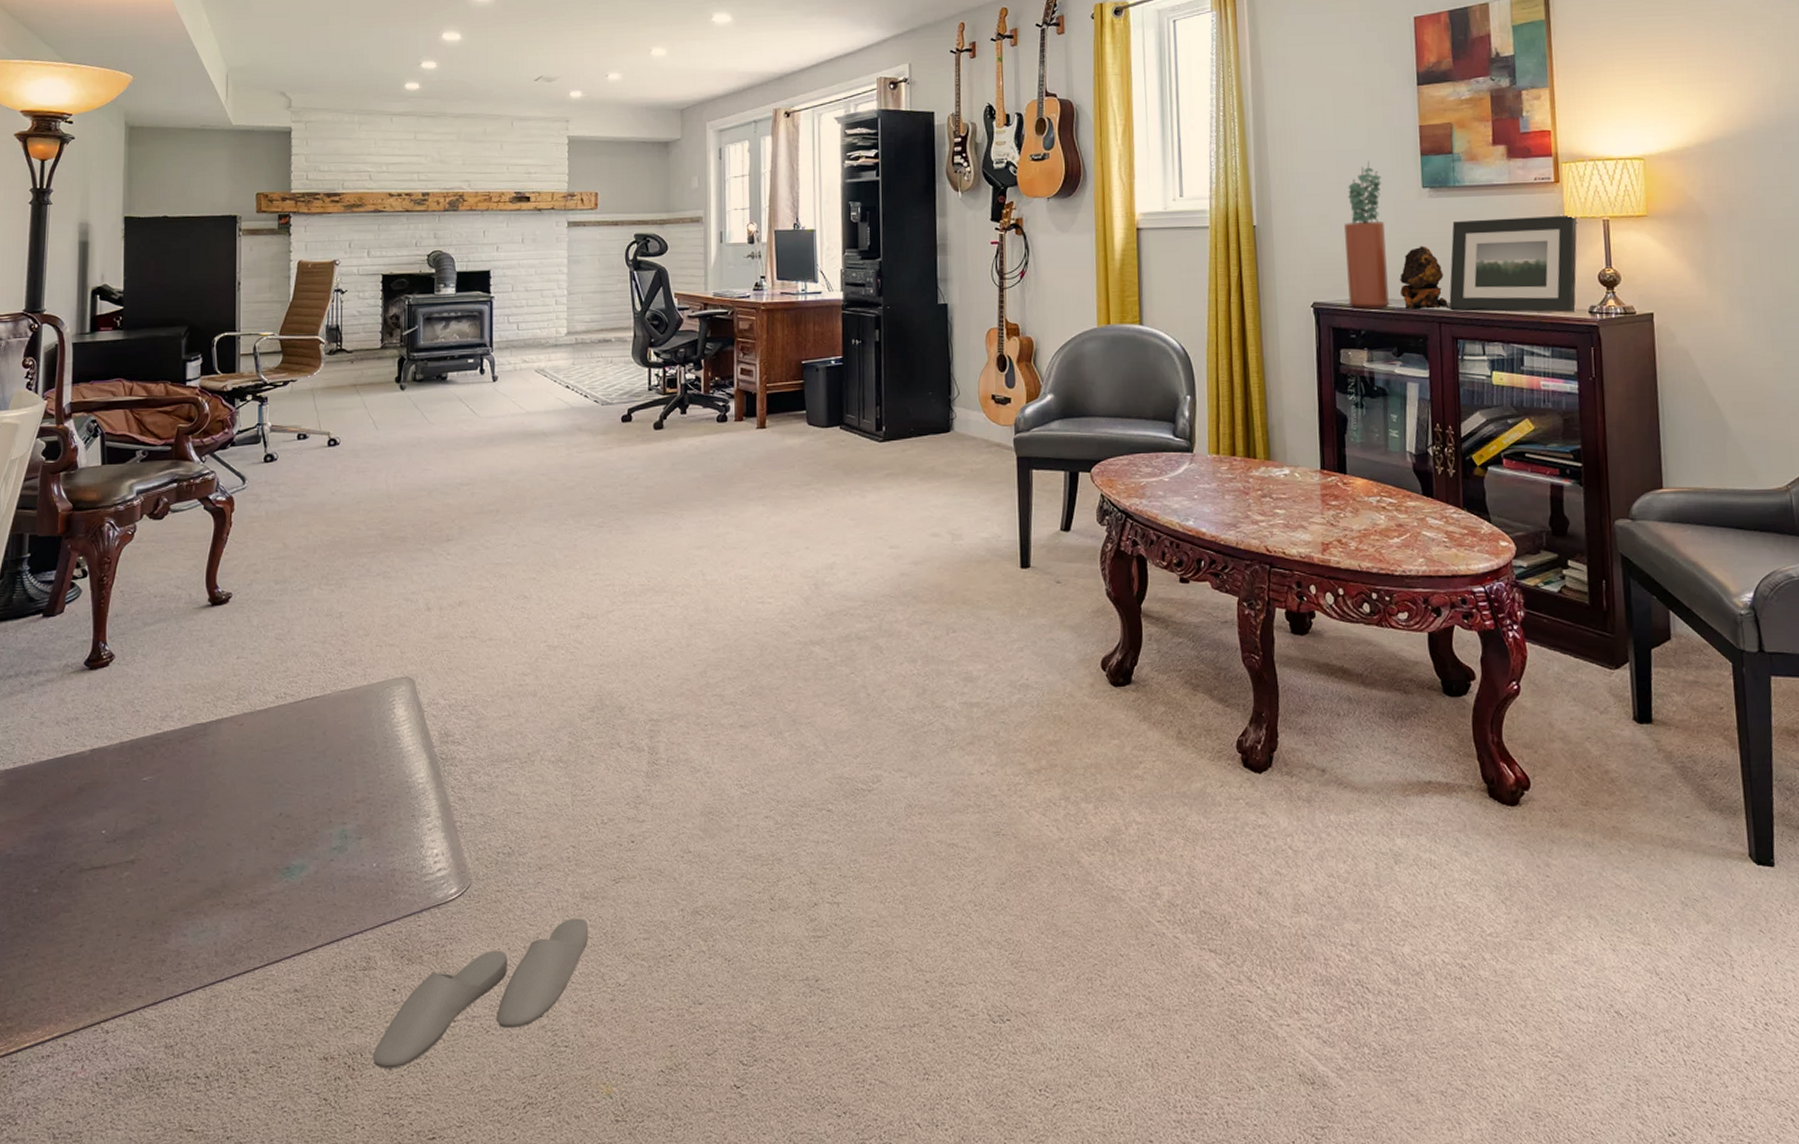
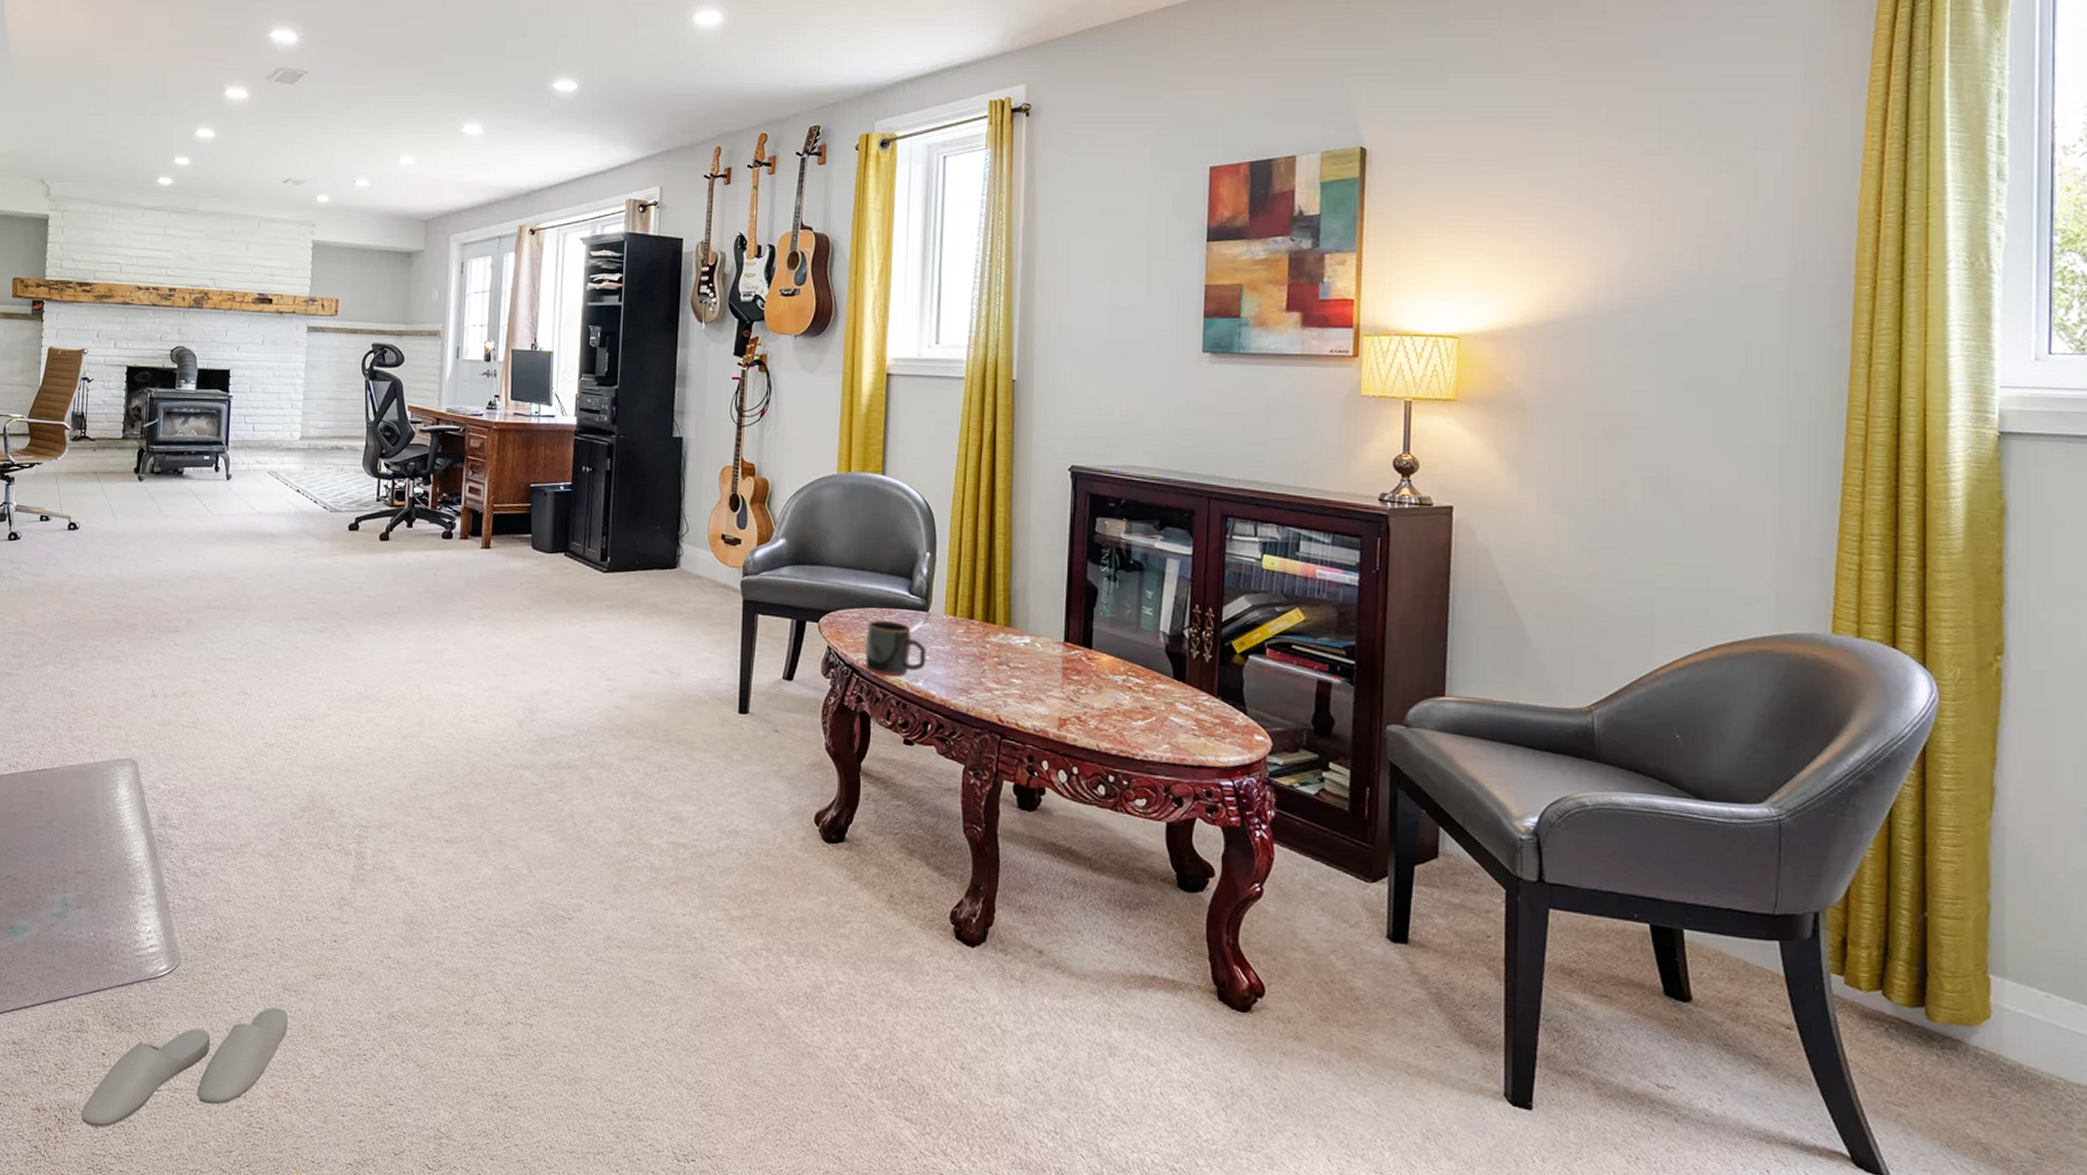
mug: none [1136,464,1195,517] -> present [865,620,927,676]
vase: present [1344,161,1389,311] -> none [1110,319,1158,480]
decorative figurine: present [1400,246,1450,310] -> none [1168,414,1222,483]
picture frame: present [1449,214,1577,313] -> none [1222,390,1376,498]

